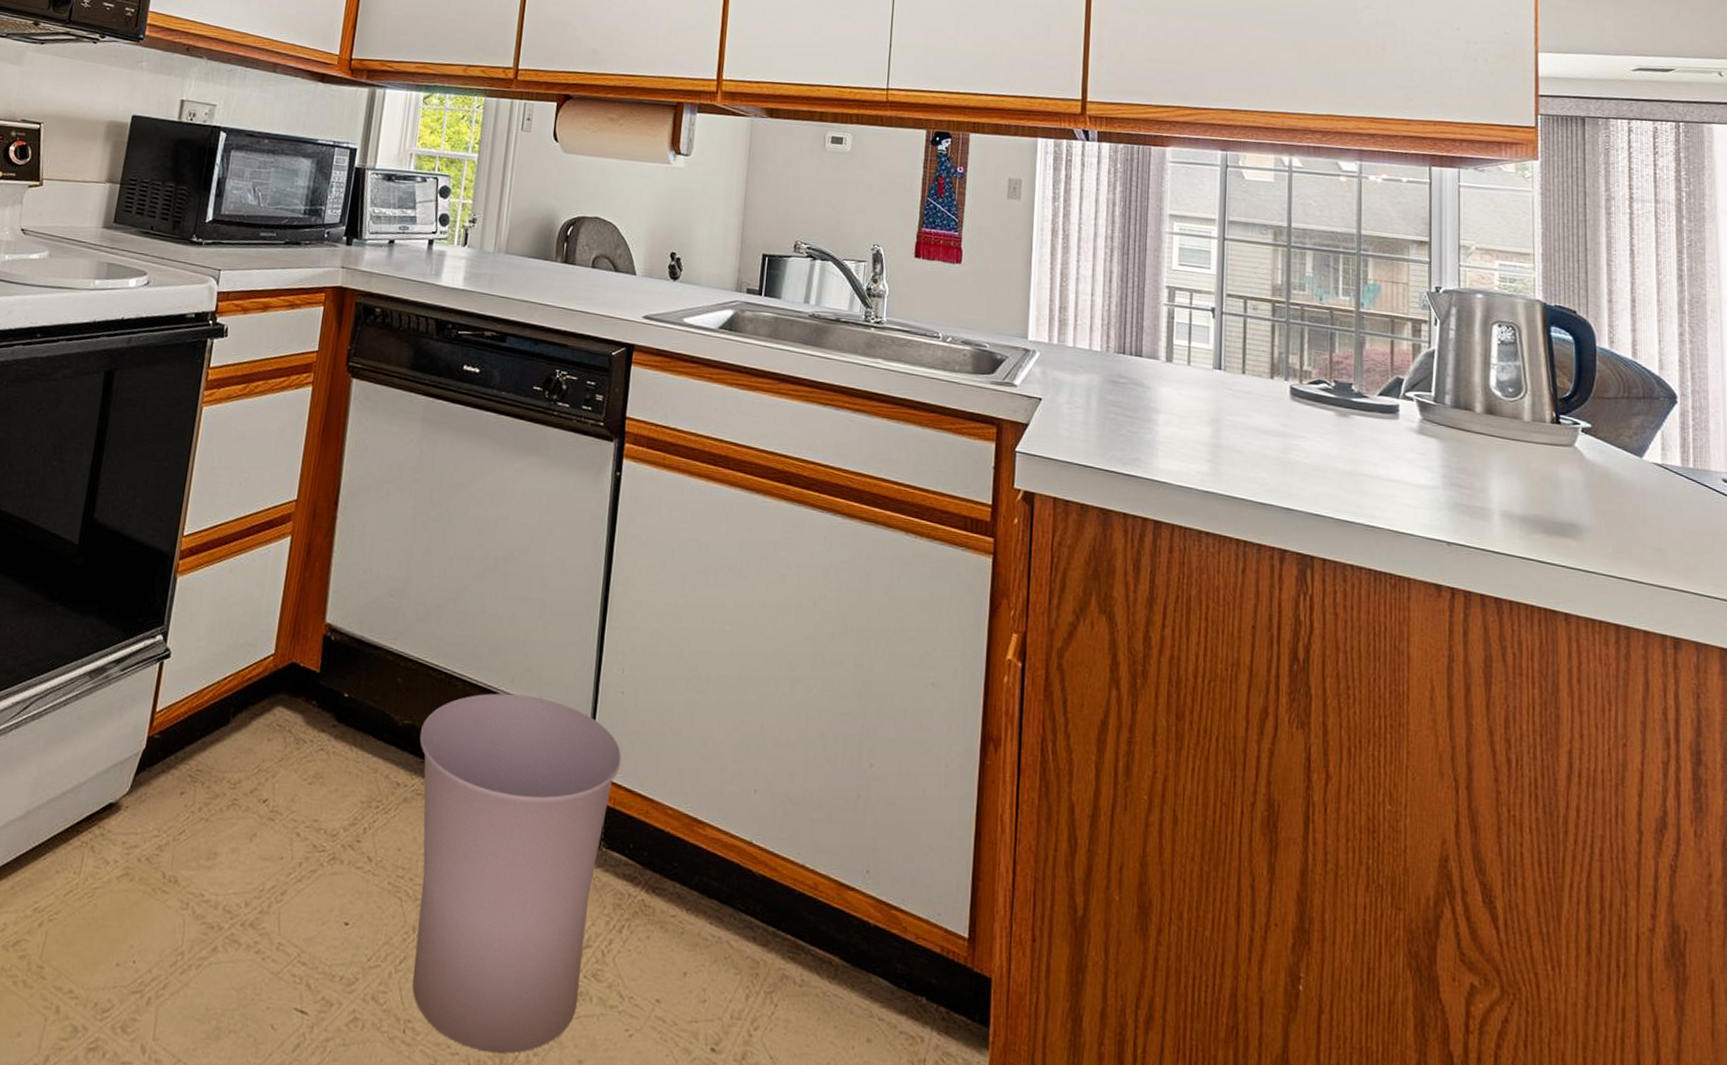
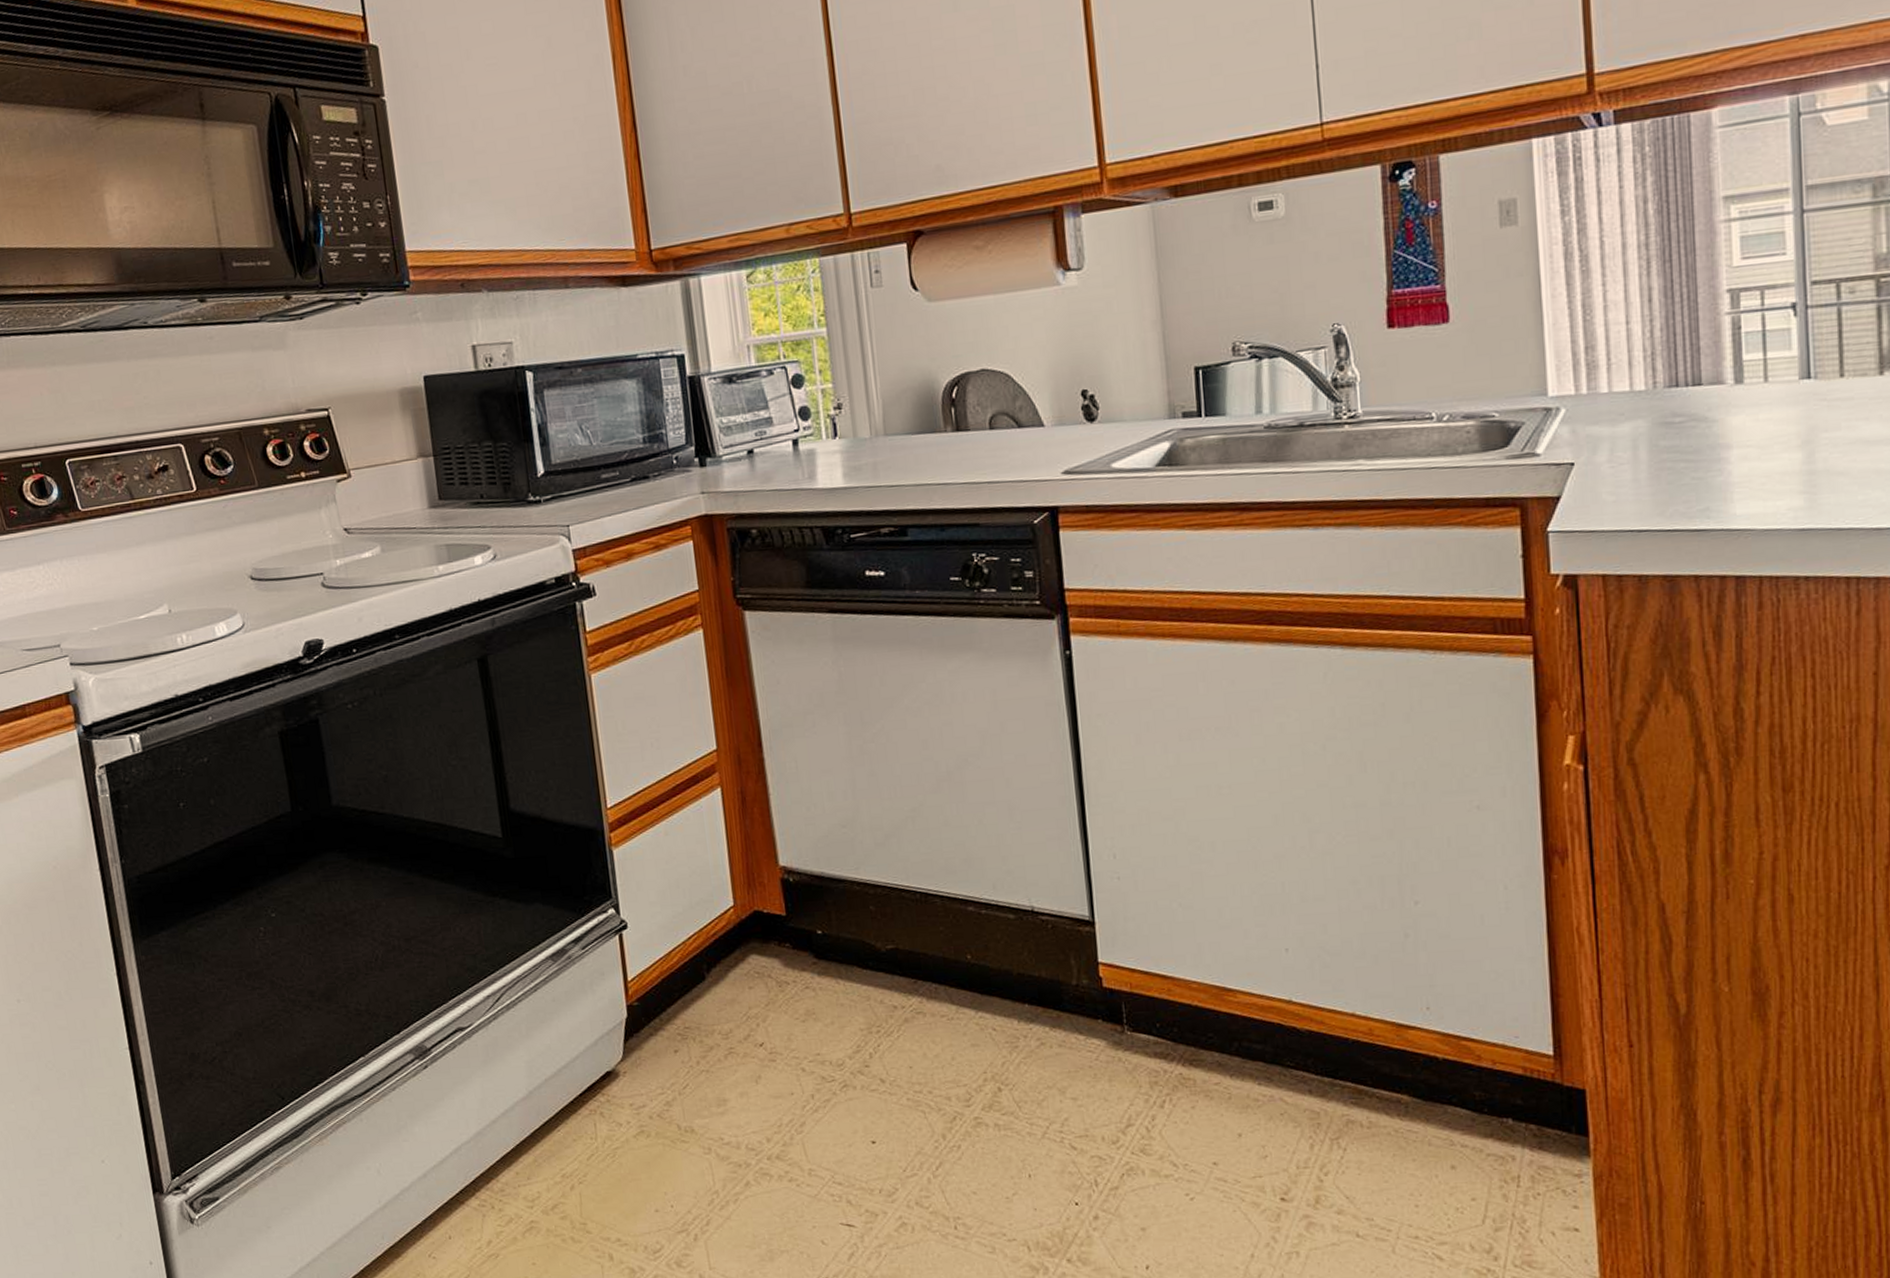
waste bin: present [412,693,622,1054] -> none [906,898,1131,1234]

